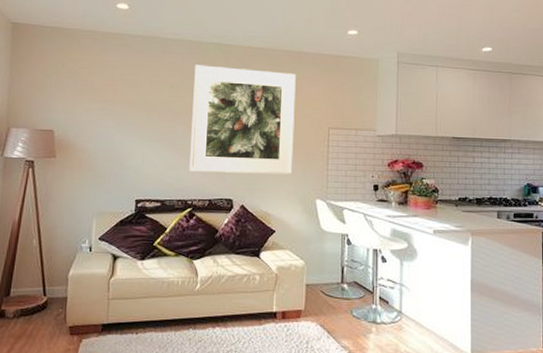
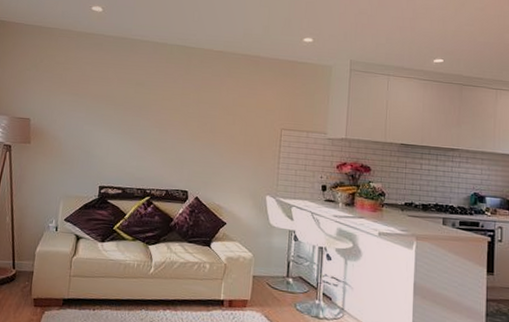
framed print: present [189,64,296,175] -> none [149,64,253,171]

